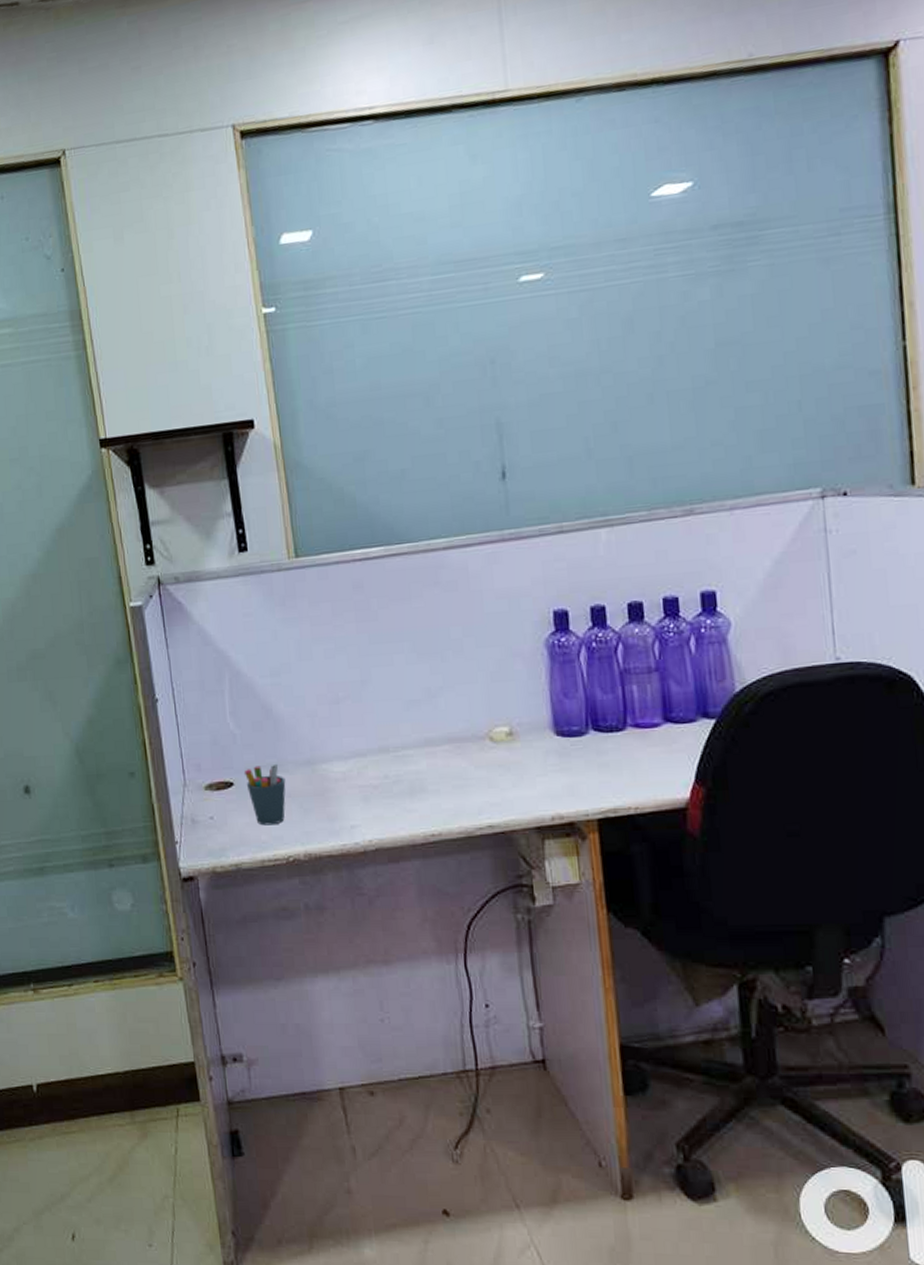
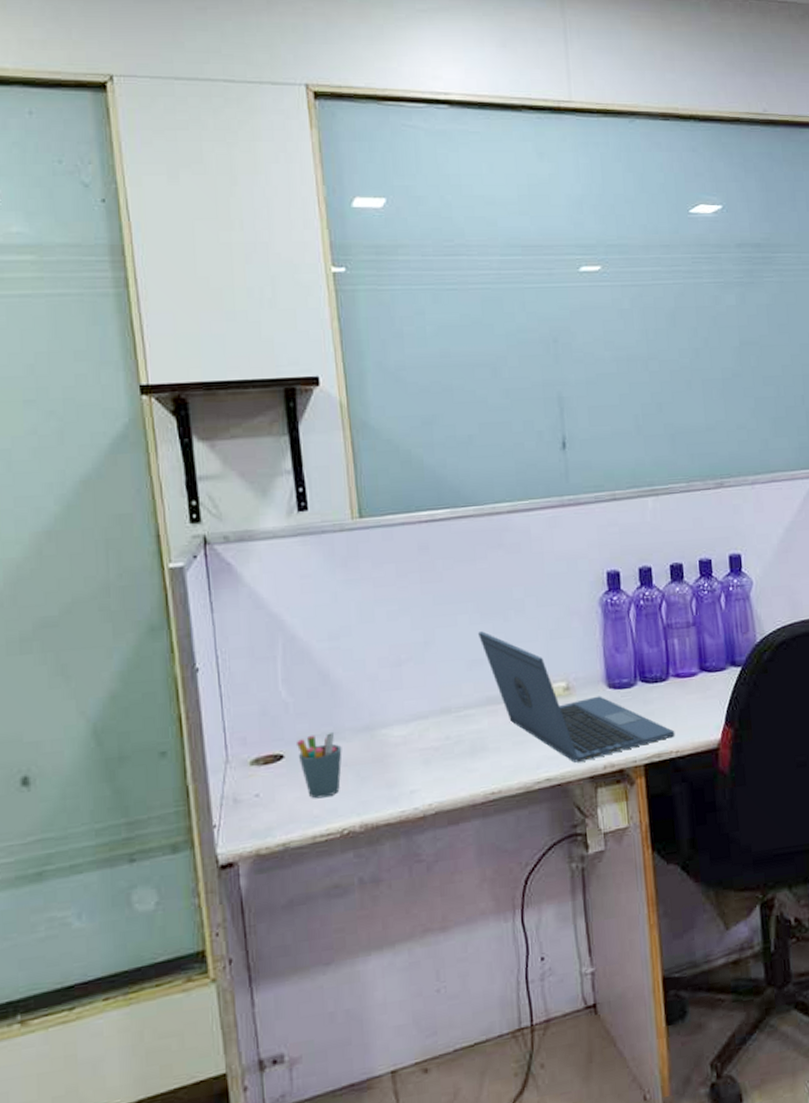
laptop: none [415,672,634,812] -> present [478,631,675,764]

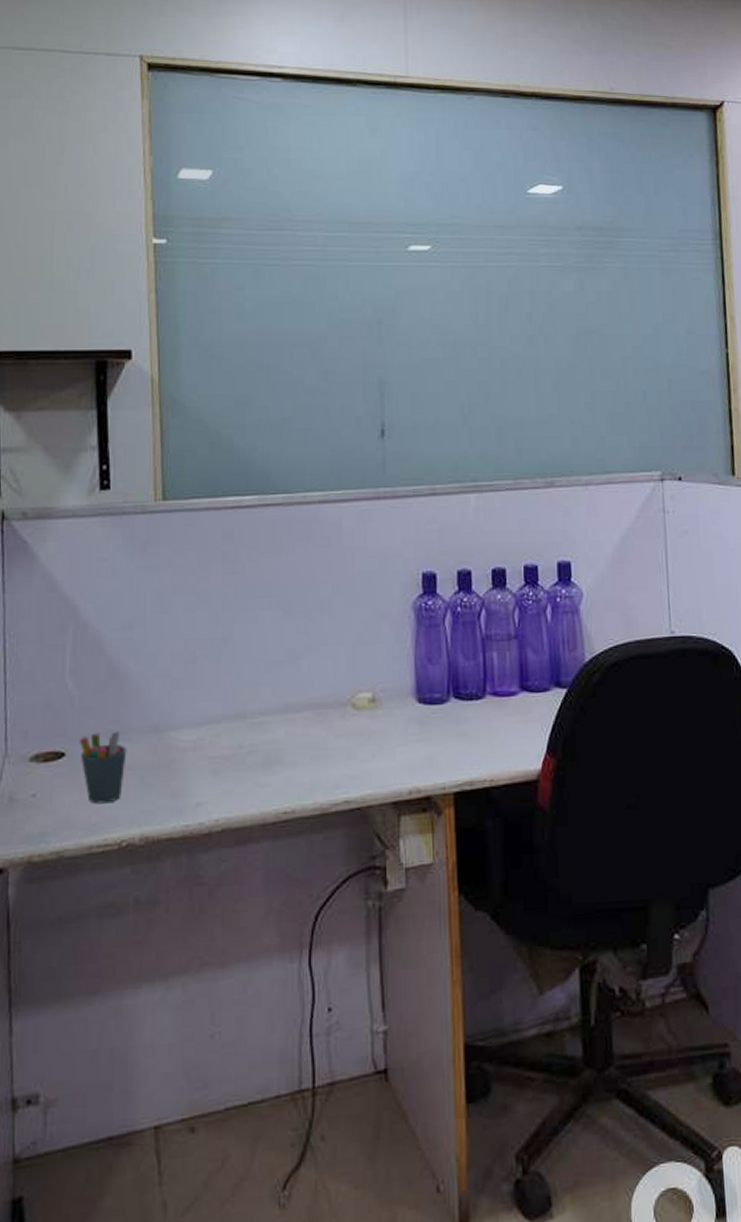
laptop: present [478,631,675,764] -> none [280,631,490,786]

